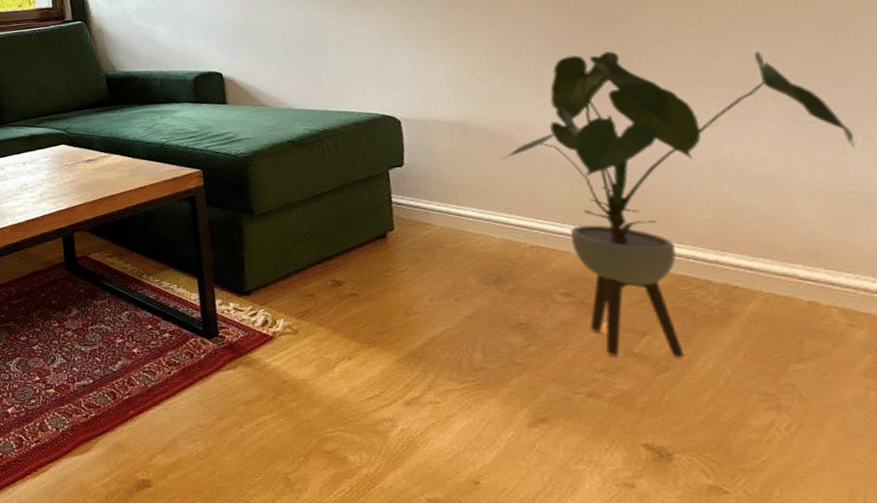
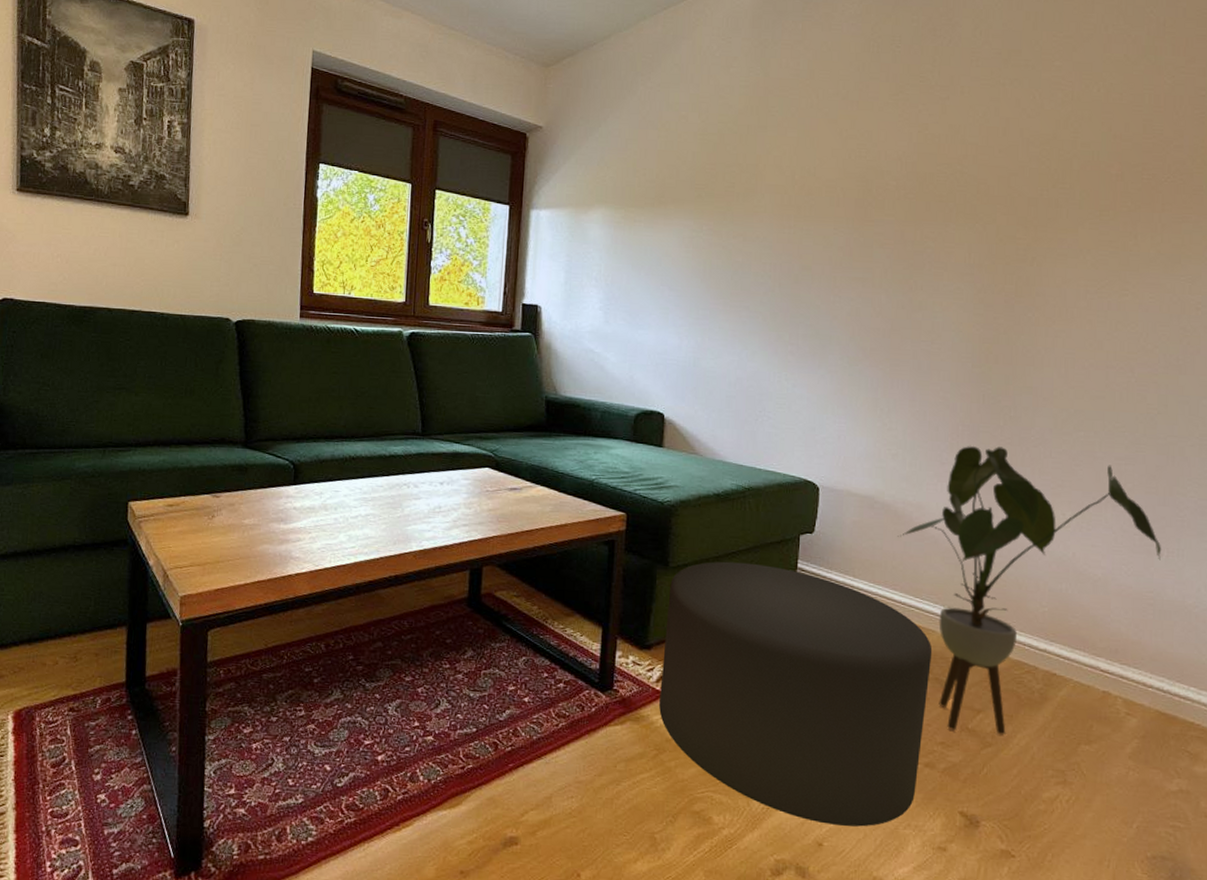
pouf: none [258,203,582,463] -> present [659,561,933,827]

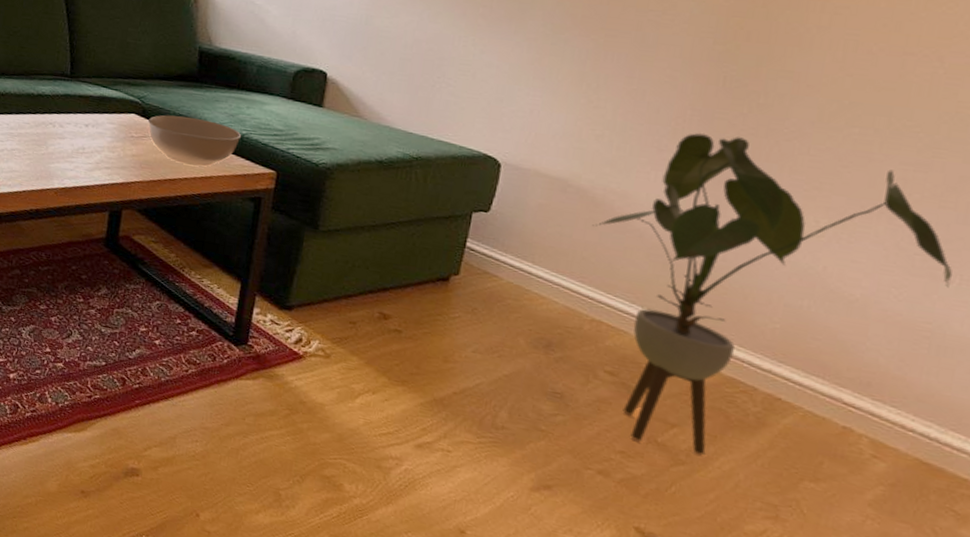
bowl: none [502,466,592,515] -> present [148,115,242,167]
pouf: present [659,561,933,827] -> none [295,230,622,524]

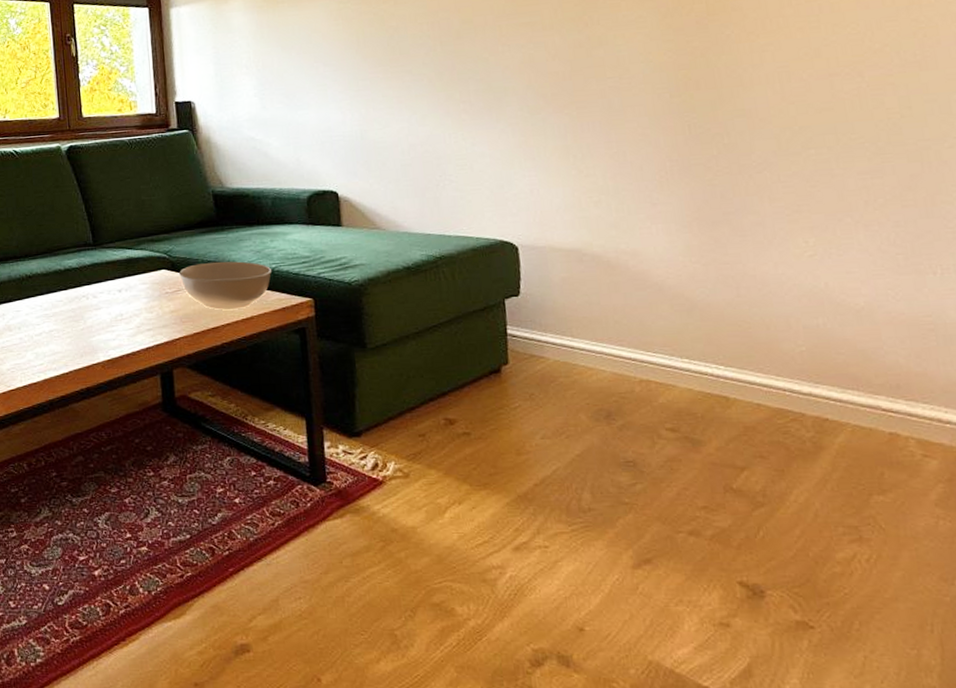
house plant: present [592,132,954,456] -> none [615,178,934,493]

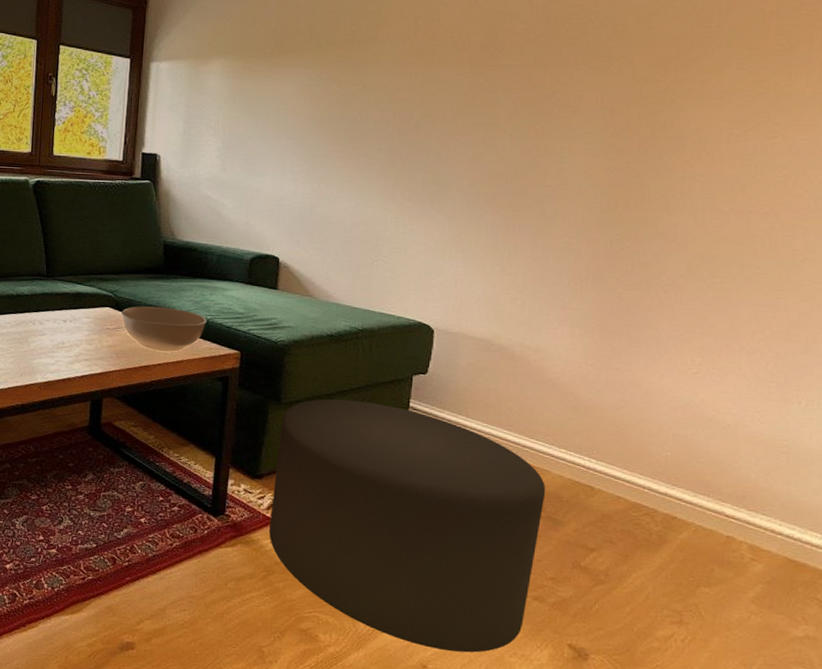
pouf: none [371,335,683,607] -> present [269,399,546,653]

